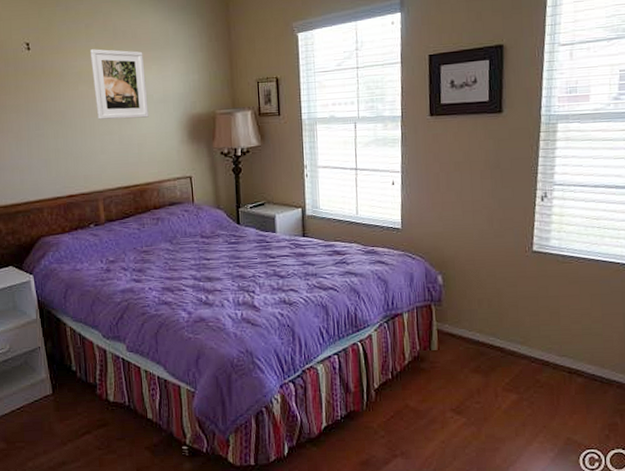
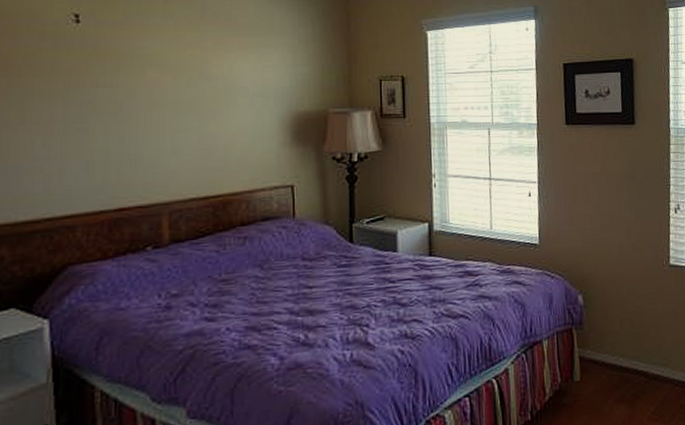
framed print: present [89,49,149,120] -> none [166,29,242,114]

